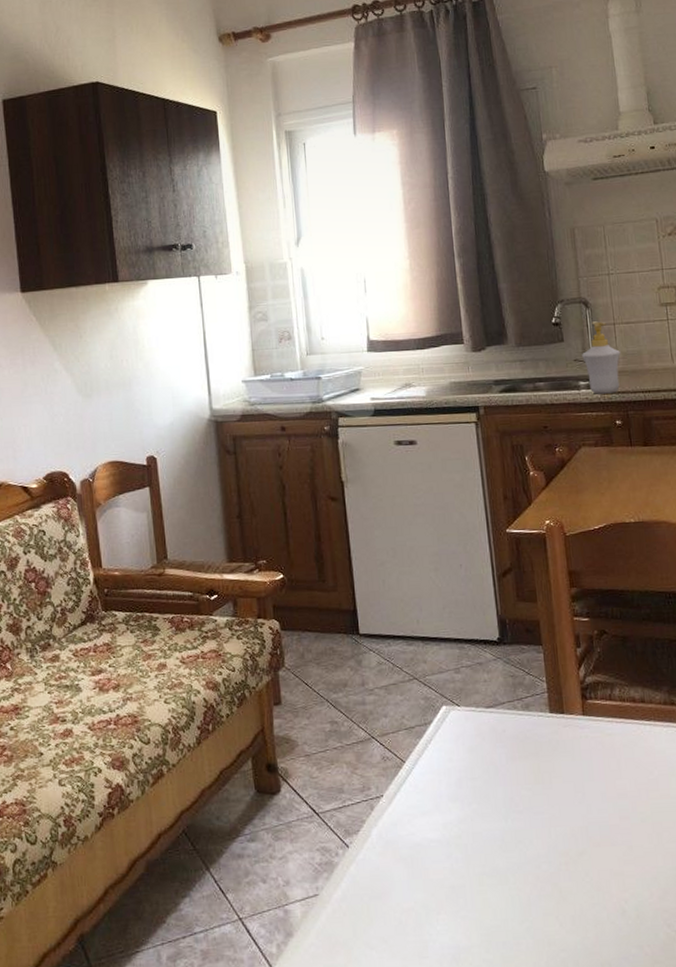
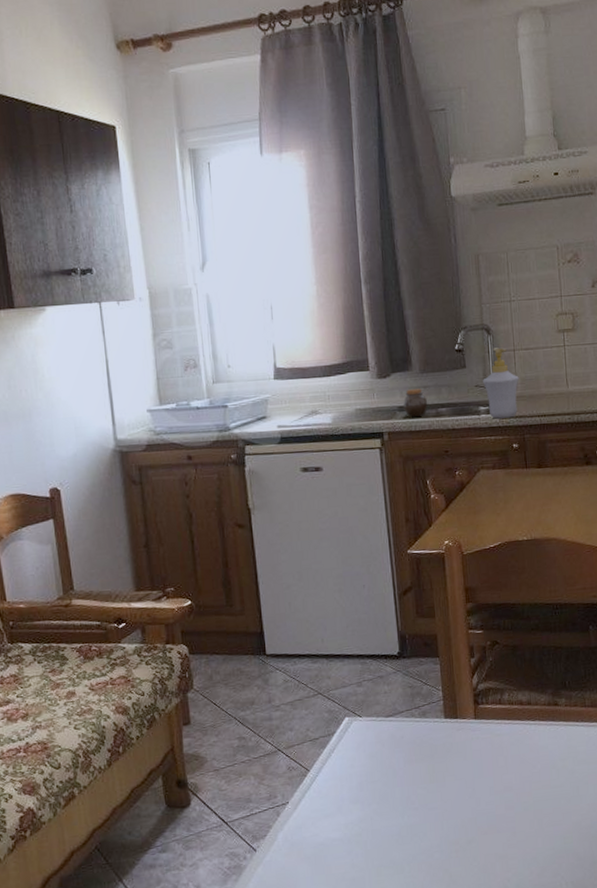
jar: none [499,362,525,391] -> present [403,388,428,417]

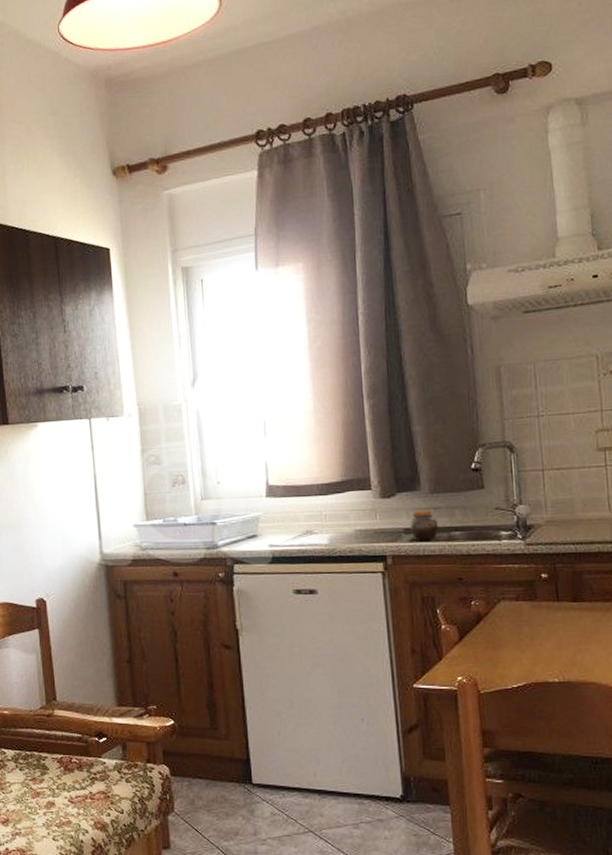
soap bottle: present [483,347,519,419] -> none [504,467,549,545]

